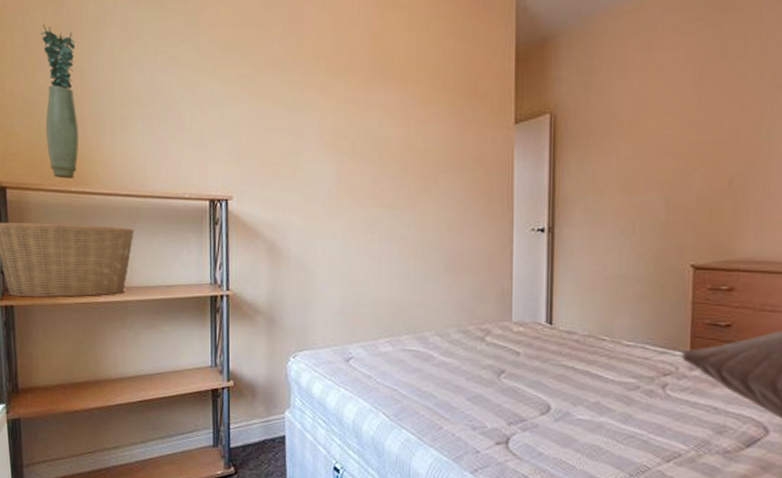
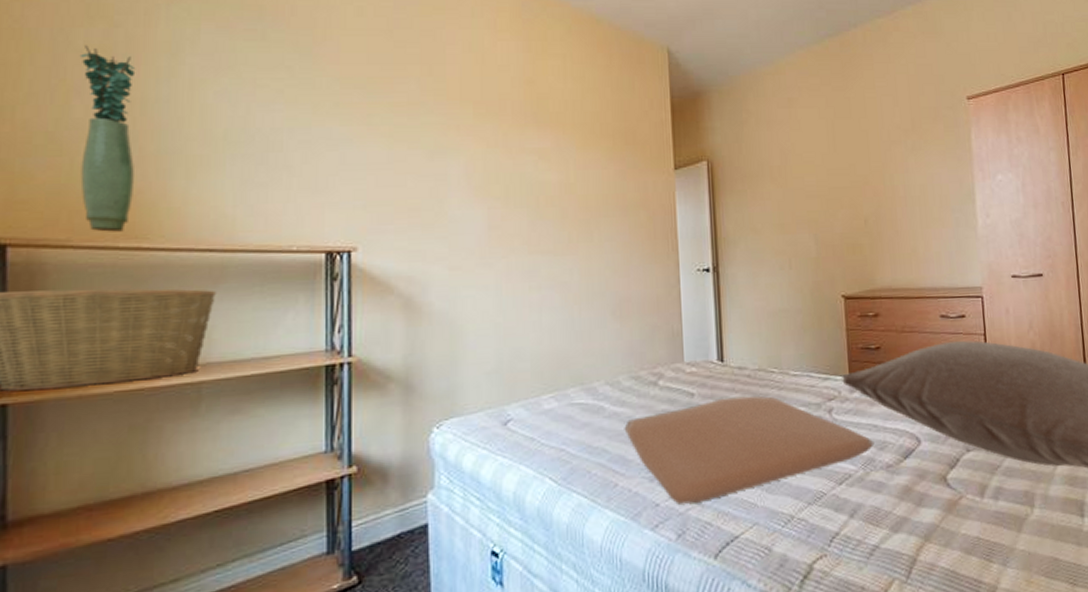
cushion: none [451,360,712,456] -> present [624,395,875,505]

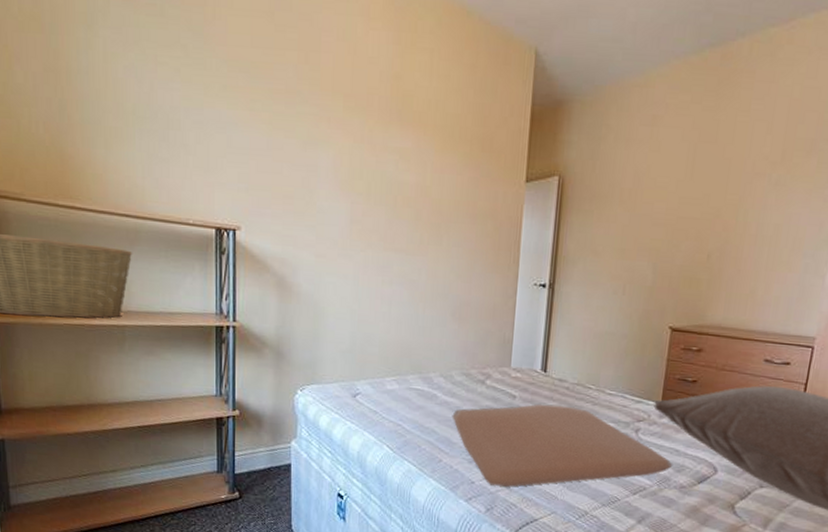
vase: present [79,45,136,232] -> none [15,12,66,191]

